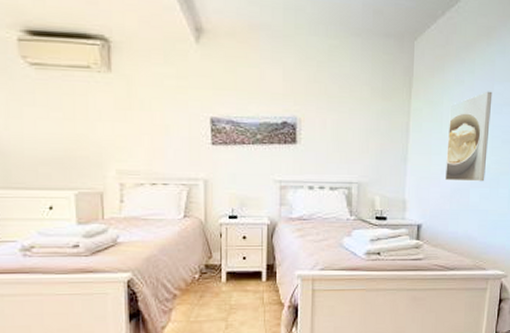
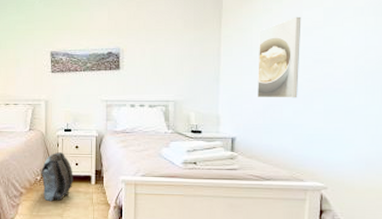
backpack: none [200,244,240,304] -> present [41,152,73,202]

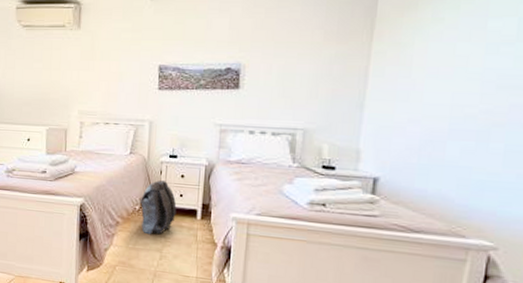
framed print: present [258,16,302,98] -> none [413,28,485,134]

